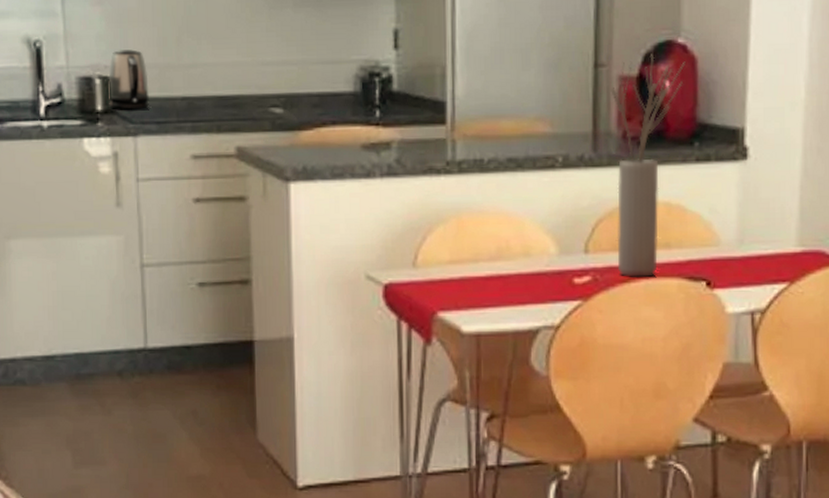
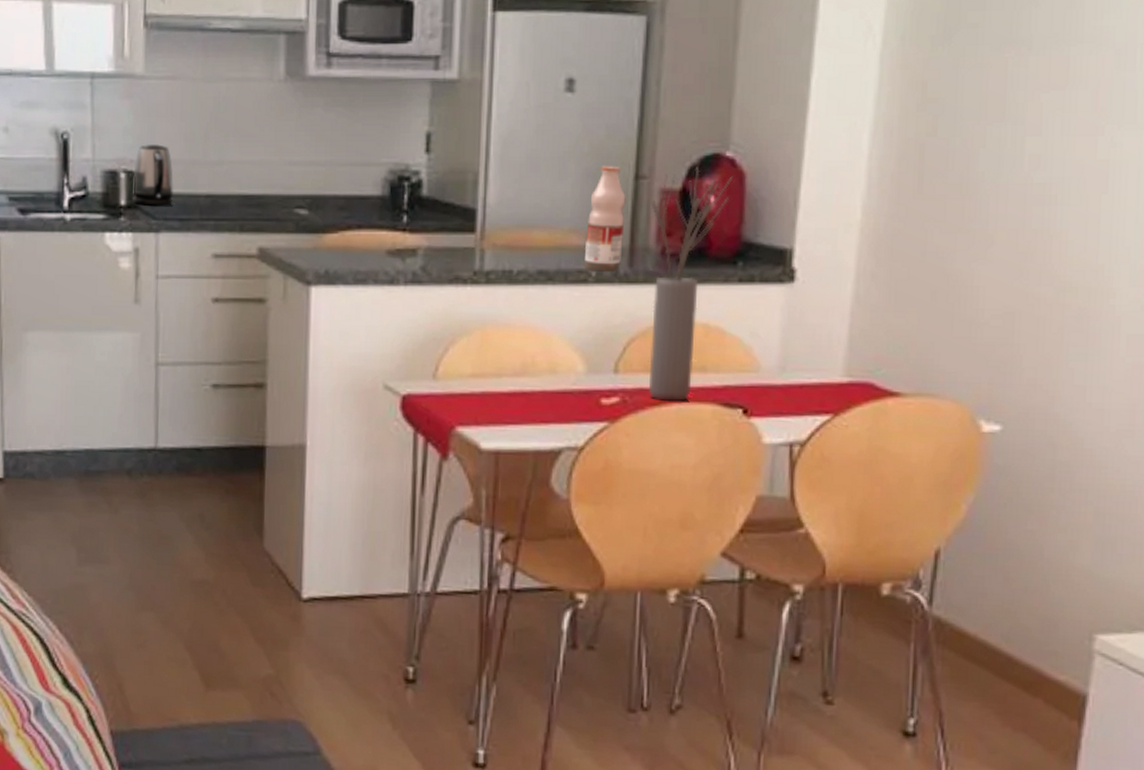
beverage bottle: none [550,55,587,158] -> present [583,166,626,273]

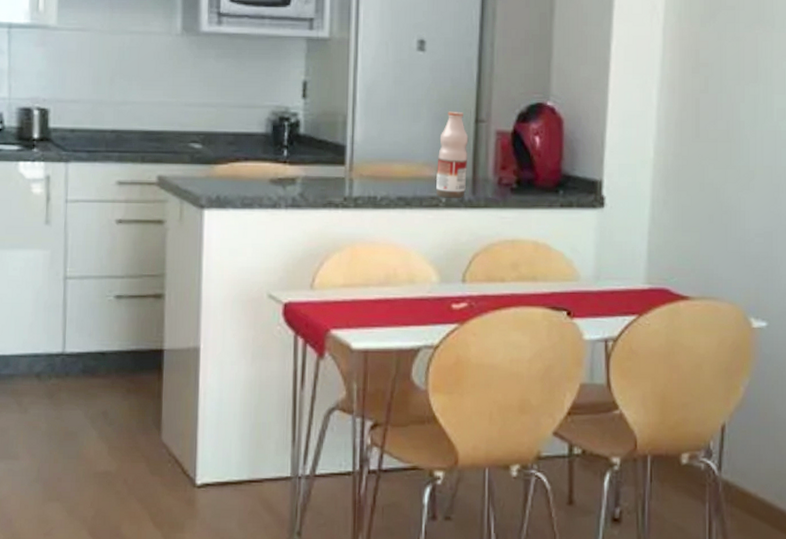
kettle: present [133,143,174,206] -> none [45,85,83,139]
vase: present [648,167,733,401] -> none [489,113,553,305]

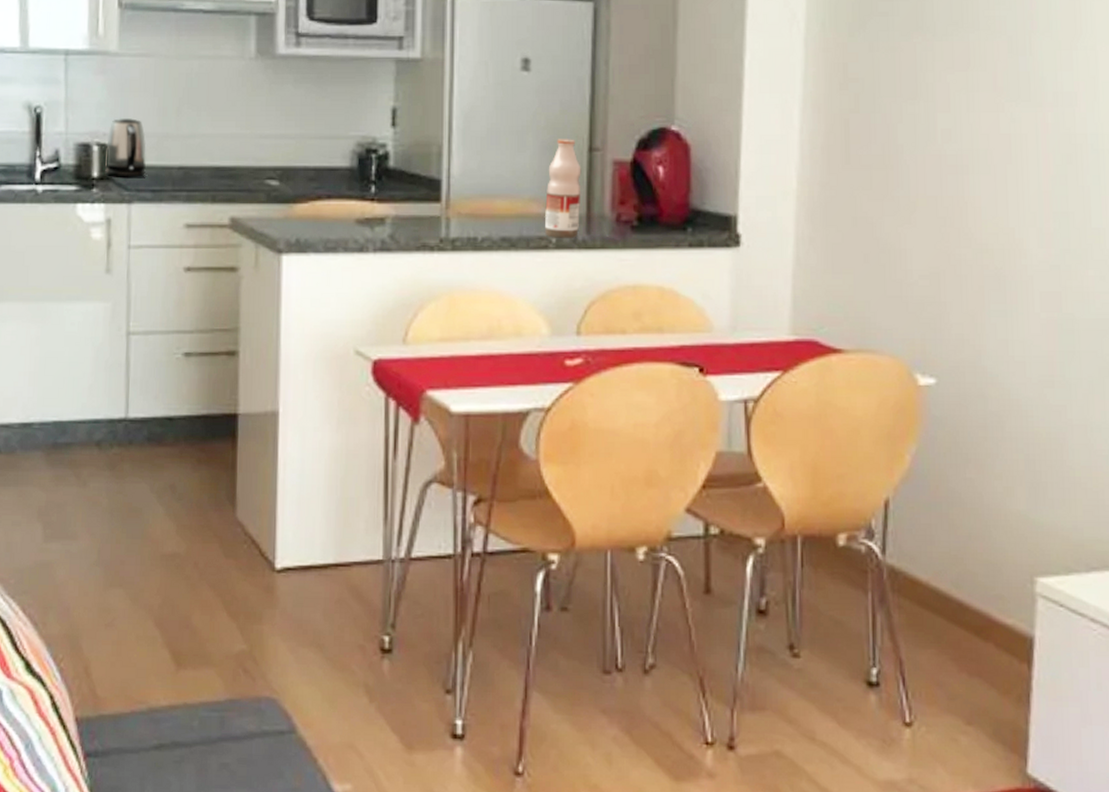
kettle: none [45,85,83,139] -> present [105,117,147,177]

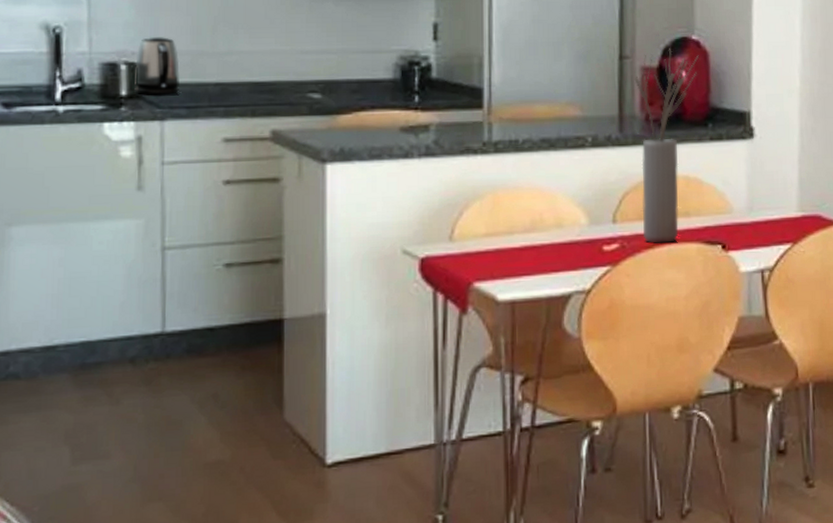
beverage bottle: present [544,139,581,239] -> none [580,48,613,138]
vase: none [605,140,679,361] -> present [634,48,699,243]

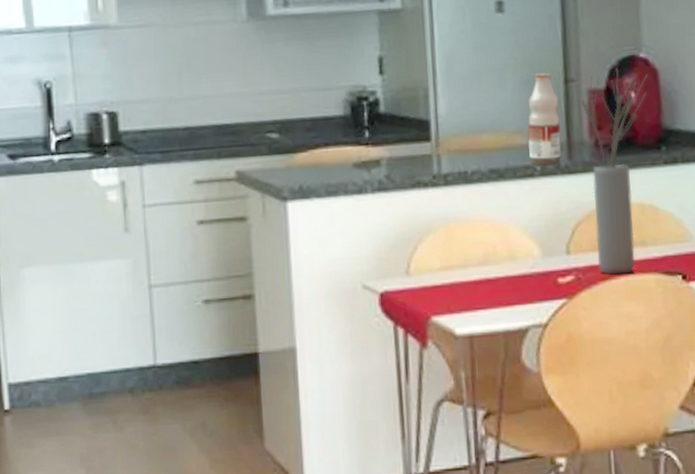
kettle: present [135,36,180,95] -> none [115,86,153,142]
beverage bottle: none [580,48,613,138] -> present [528,72,561,167]

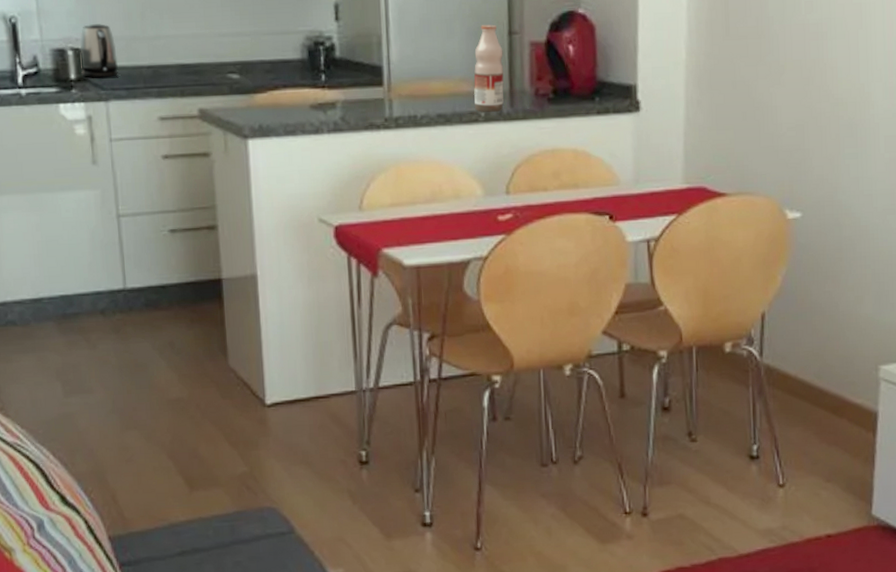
kettle: none [115,86,153,142] -> present [80,23,118,78]
vase: present [581,68,648,275] -> none [523,22,586,214]

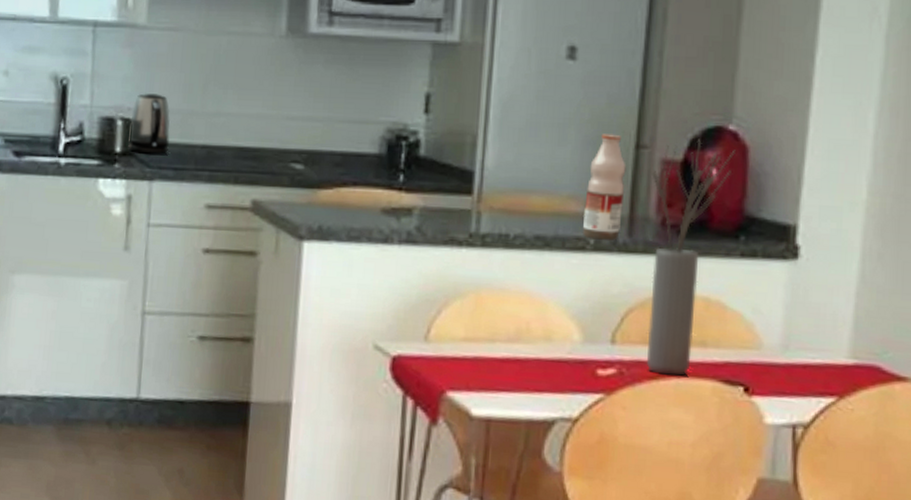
vase: none [523,22,586,214] -> present [646,139,735,376]

